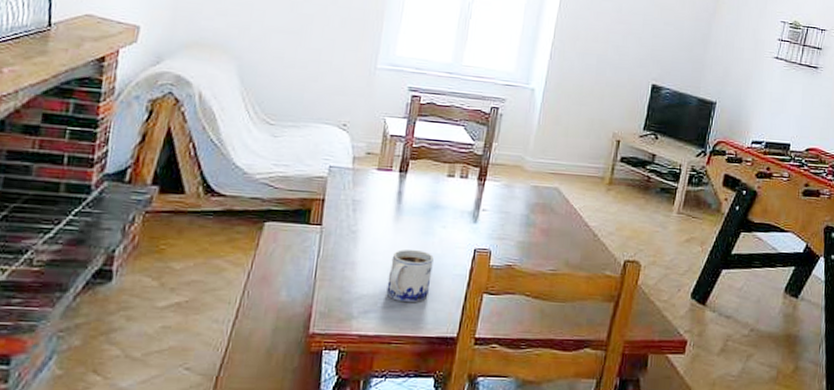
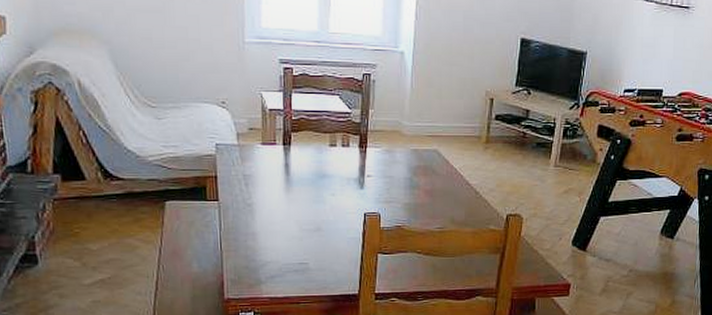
mug: present [386,250,434,303] -> none [288,218,328,266]

